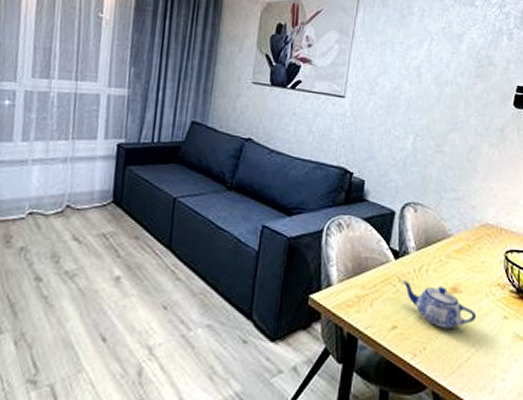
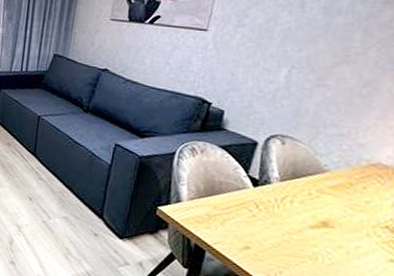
teapot: present [402,279,477,329] -> none [260,206,352,260]

